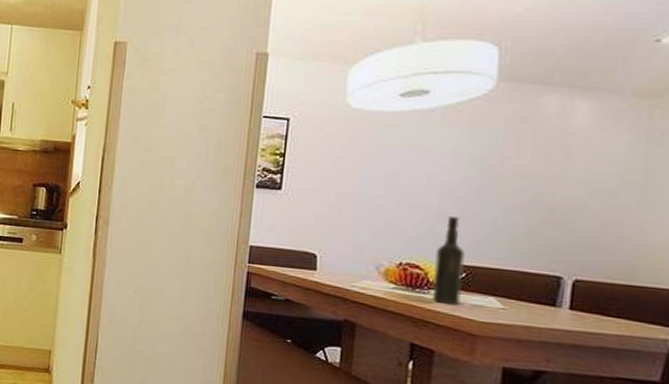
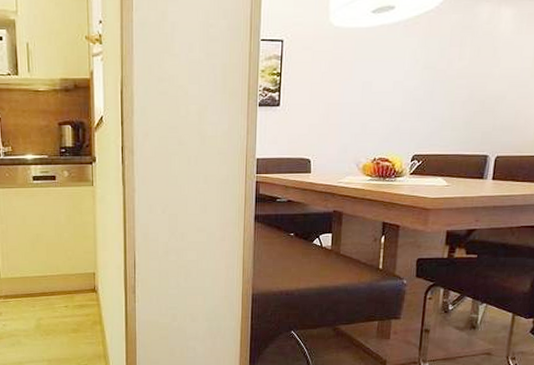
wine bottle: present [431,216,465,306] -> none [397,115,421,188]

